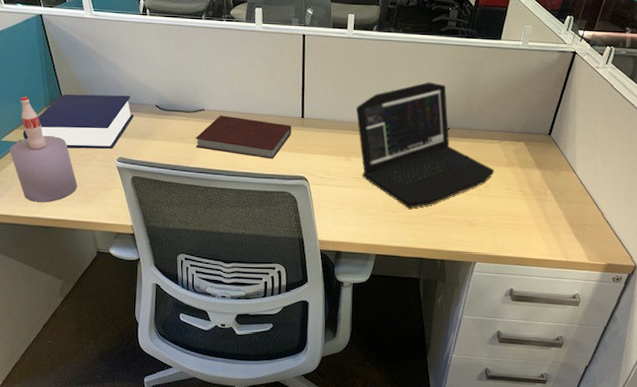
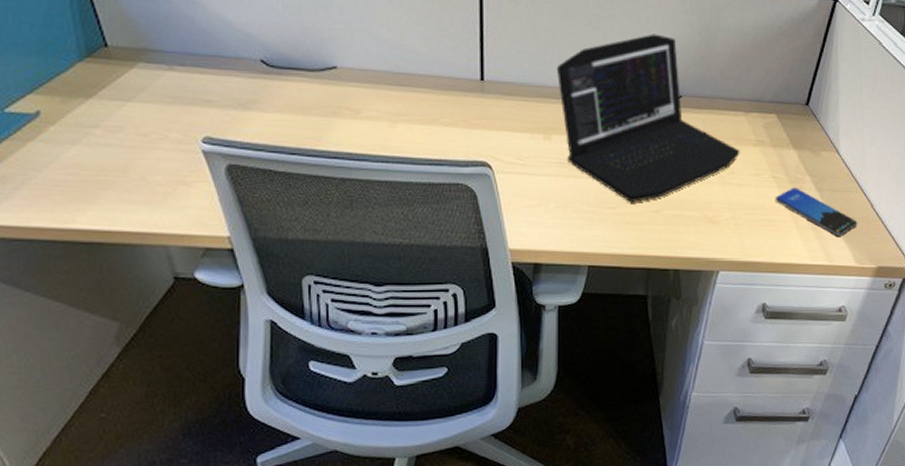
bottle: present [9,96,78,202] -> none [19,44,139,206]
book: present [22,94,134,150] -> none [41,41,227,125]
notebook: present [195,115,291,160] -> none [323,75,466,139]
smartphone: none [522,199,591,238] -> present [775,187,858,236]

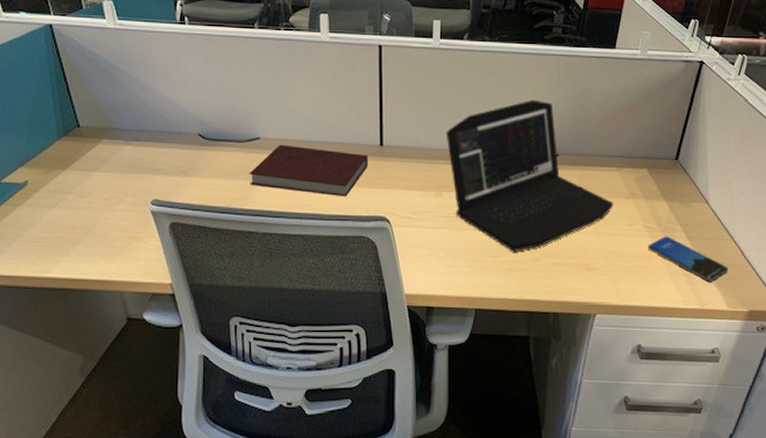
notebook: none [323,75,466,139] -> present [249,144,368,197]

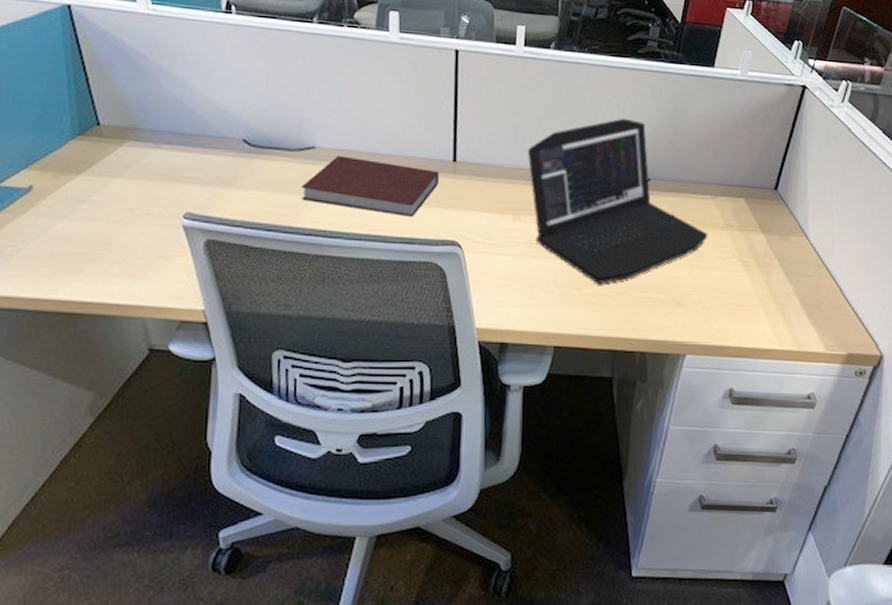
smartphone: present [647,236,729,282] -> none [743,272,827,322]

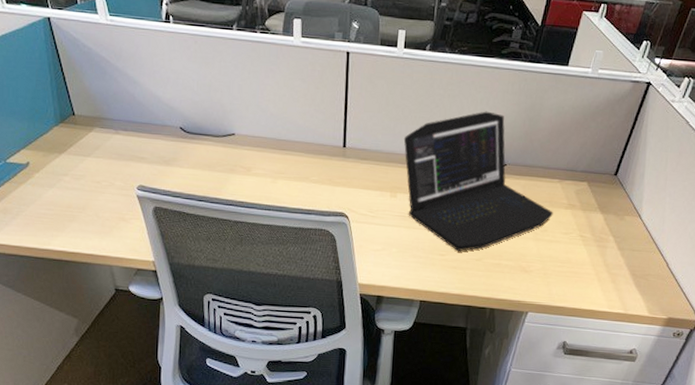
notebook: present [300,155,439,218] -> none [224,141,331,193]

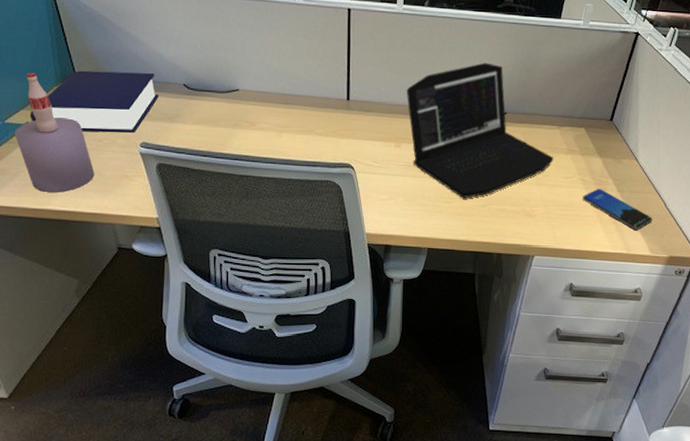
bottle: none [15,112,93,233] -> present [14,73,95,192]
book: none [30,111,156,176] -> present [29,70,159,134]
smartphone: none [580,246,653,290] -> present [582,188,653,230]

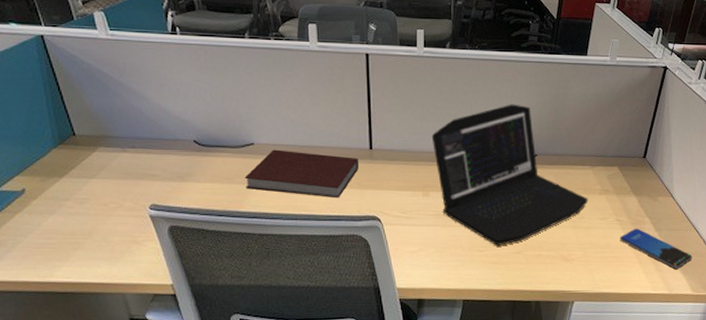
bottle: present [14,73,95,192] -> none [9,136,101,263]
book: present [29,70,159,134] -> none [26,131,168,196]
notebook: none [228,96,336,145] -> present [244,149,358,198]

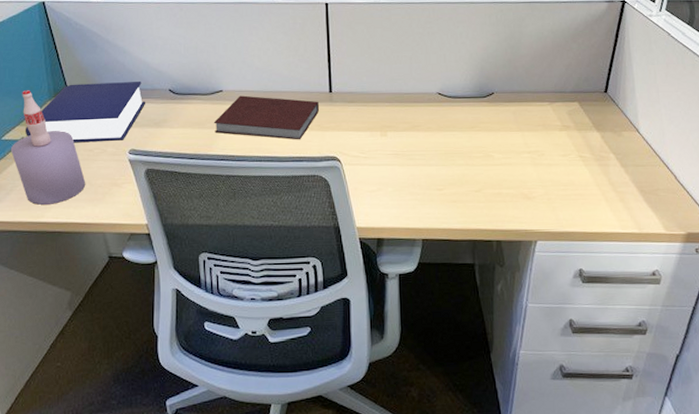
bottle: none [9,136,101,263] -> present [10,90,86,205]
book: none [26,131,168,196] -> present [25,82,146,143]
laptop: present [431,104,588,246] -> none [388,44,548,185]
smartphone: present [619,228,693,269] -> none [583,164,664,206]

